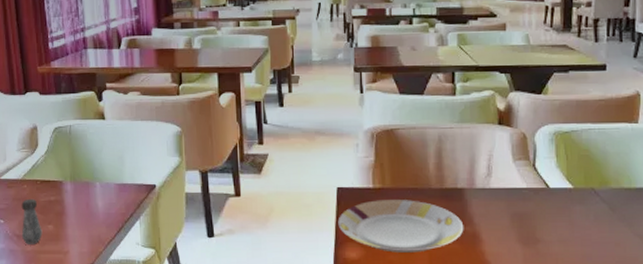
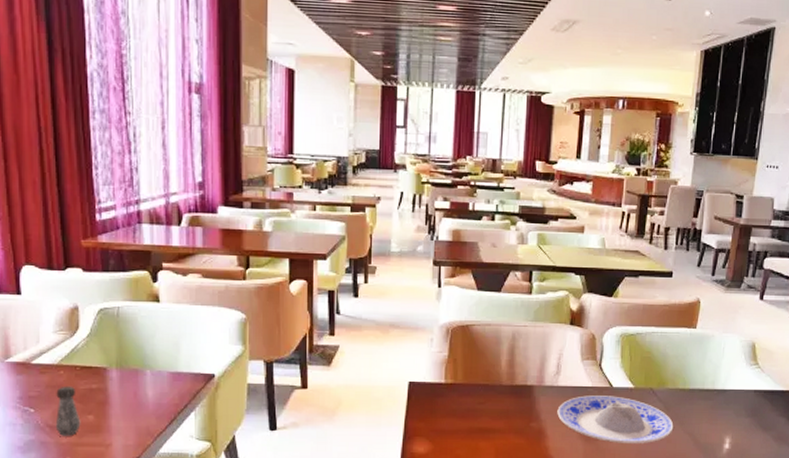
plate: present [337,200,464,253] -> none [407,395,531,448]
plate: none [491,197,621,247] -> present [557,395,674,443]

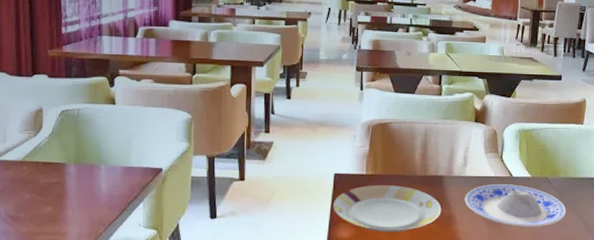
salt shaker: present [55,386,81,436] -> none [16,180,40,226]
plate: none [407,395,531,448] -> present [333,185,442,232]

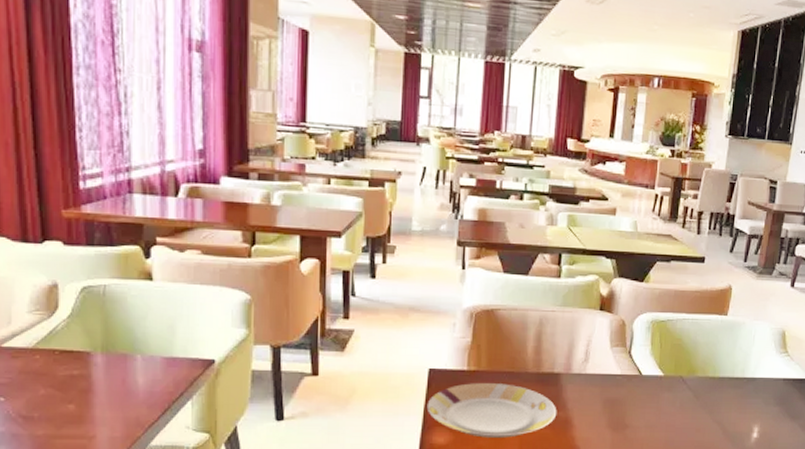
plate: present [465,184,566,227] -> none [584,383,703,433]

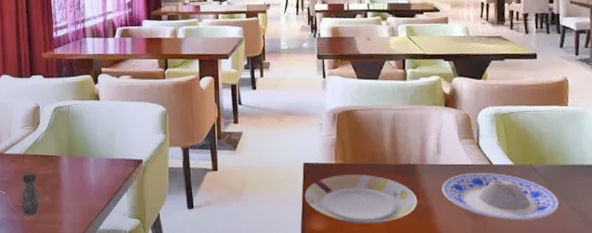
salt shaker: none [29,372,60,427] -> present [21,172,40,215]
plate: none [584,383,703,433] -> present [442,173,559,220]

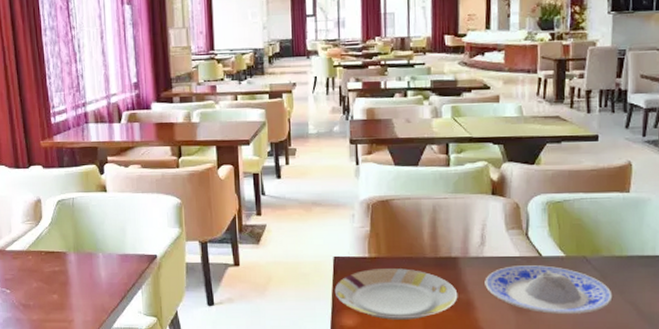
salt shaker: present [21,172,40,215] -> none [26,269,48,313]

